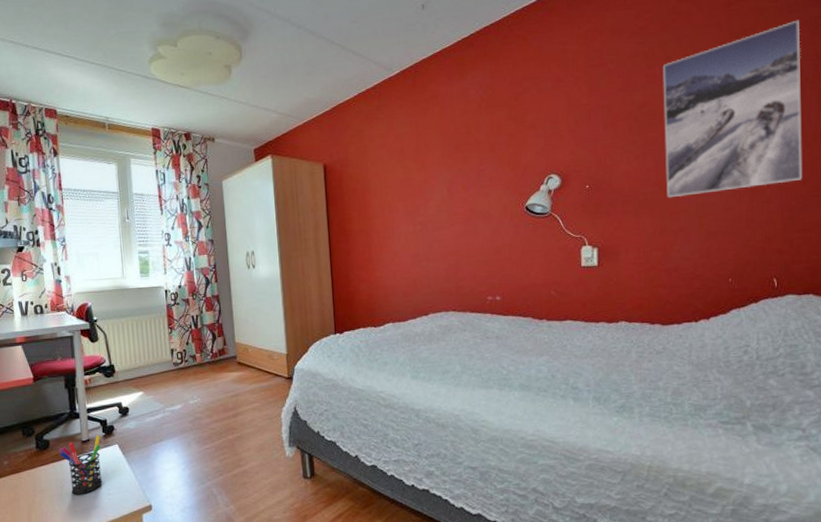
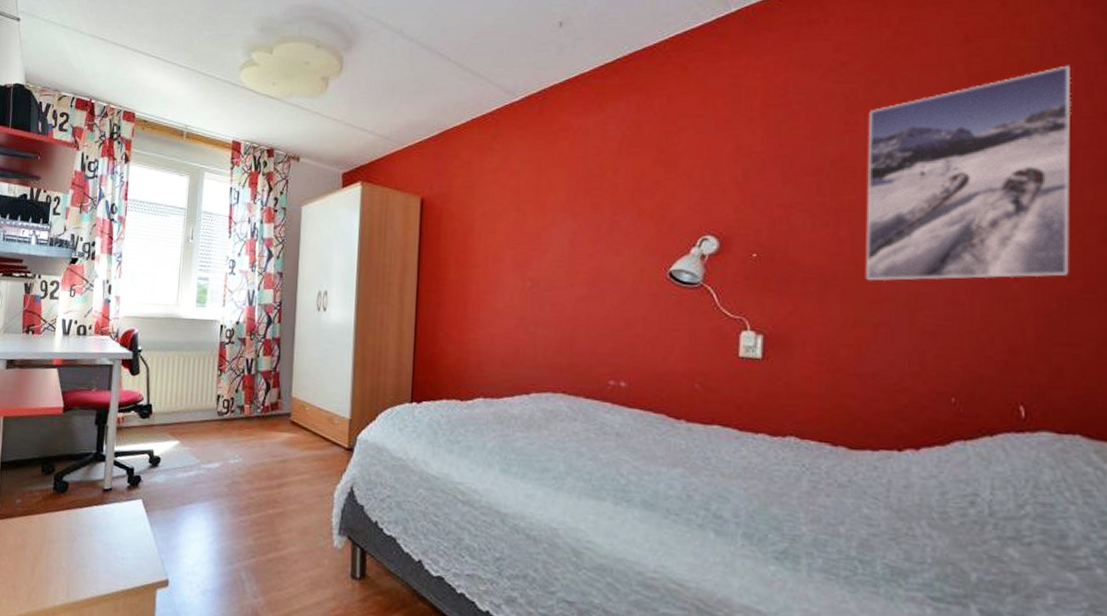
pen holder: present [58,435,103,495] -> none [76,484,124,554]

